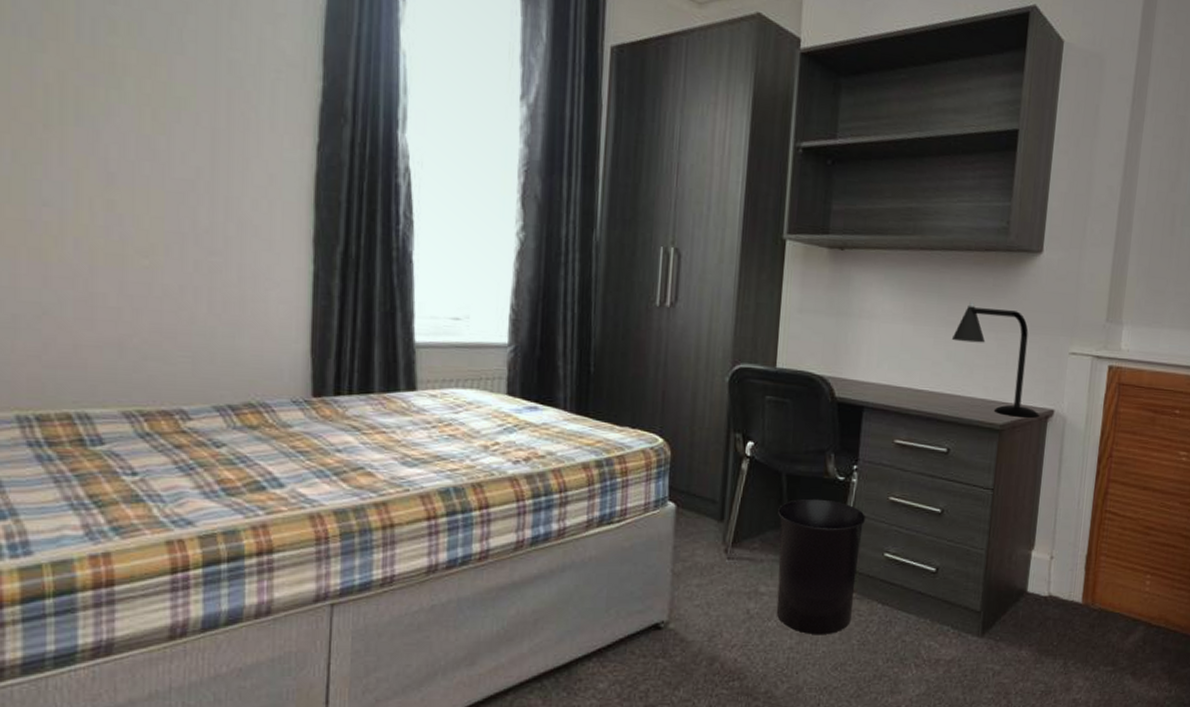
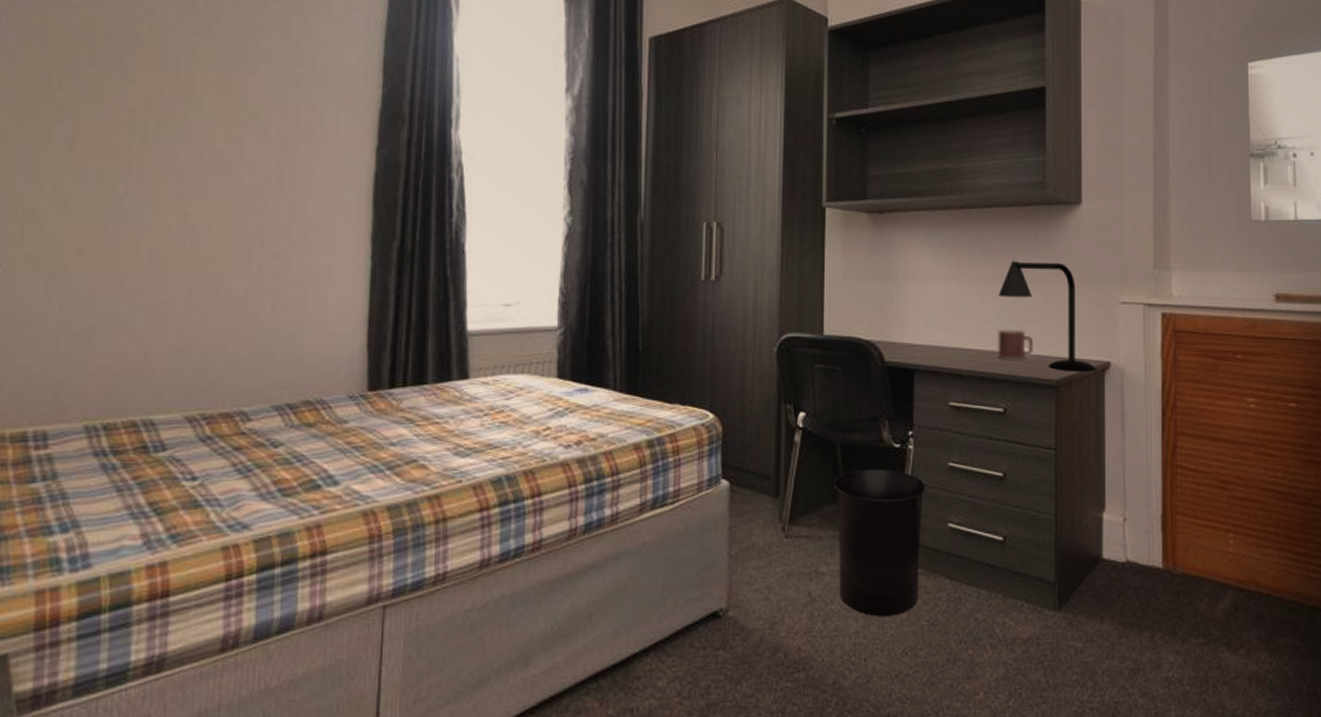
mug: none [946,372,982,403] -> present [997,329,1033,360]

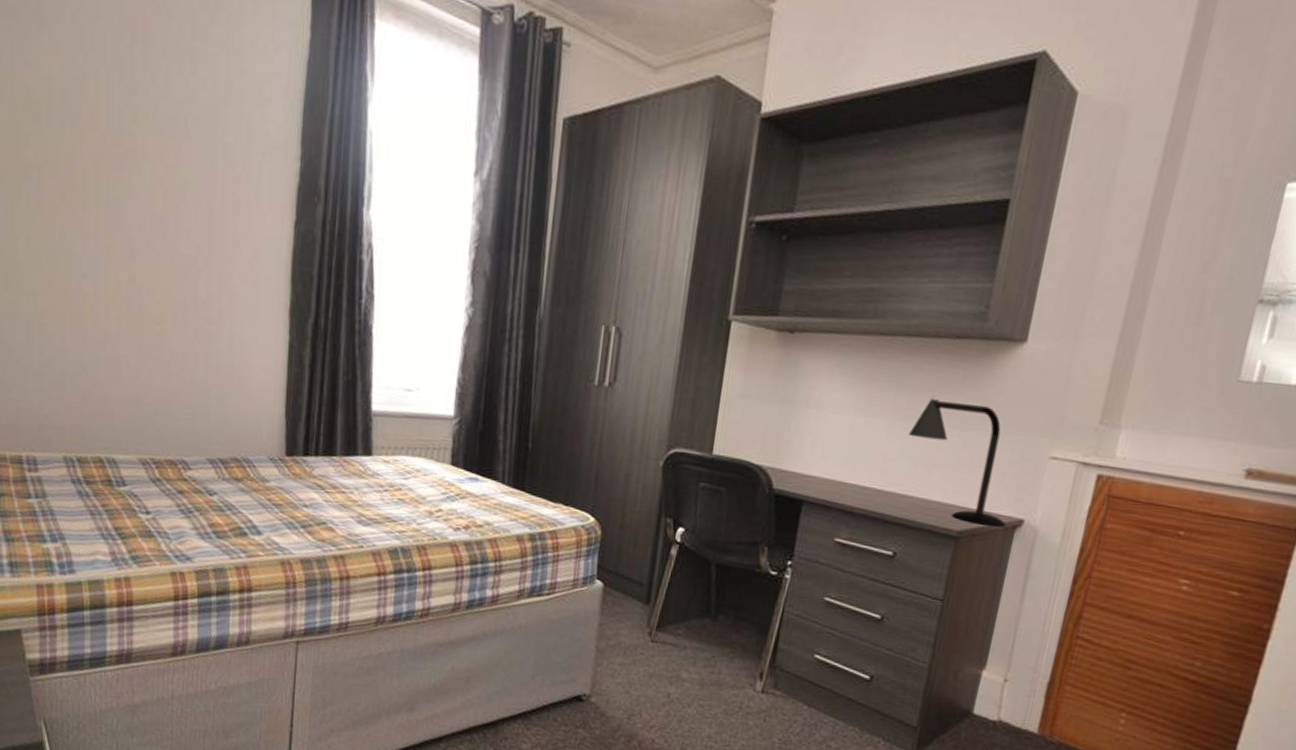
waste bin: present [834,468,926,616] -> none [696,590,798,729]
mug: present [997,329,1033,360] -> none [896,470,940,505]

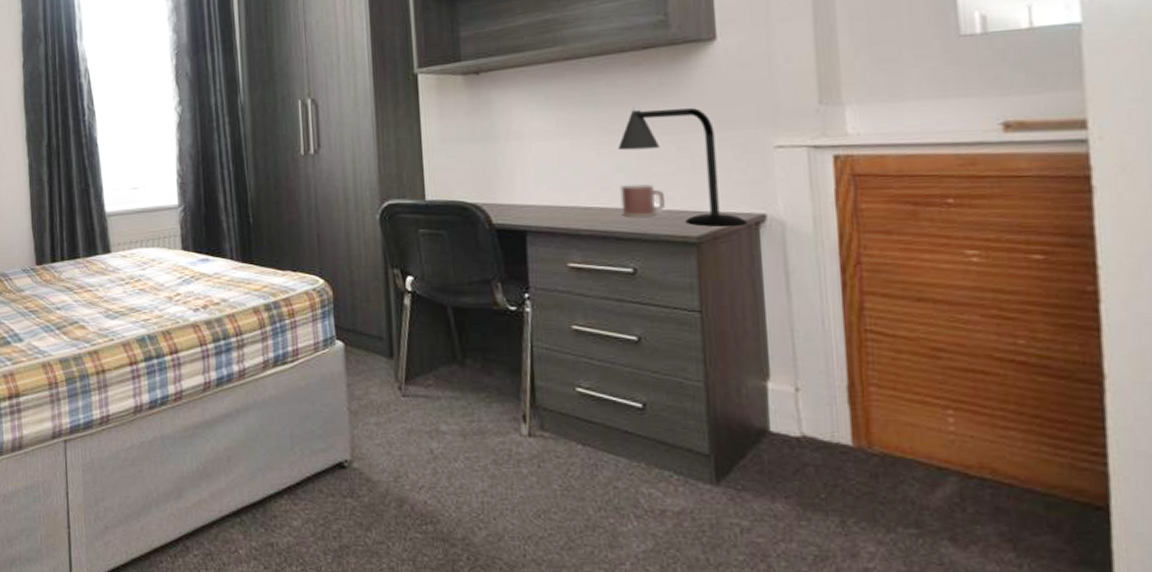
mug: none [896,470,940,505] -> present [620,183,665,217]

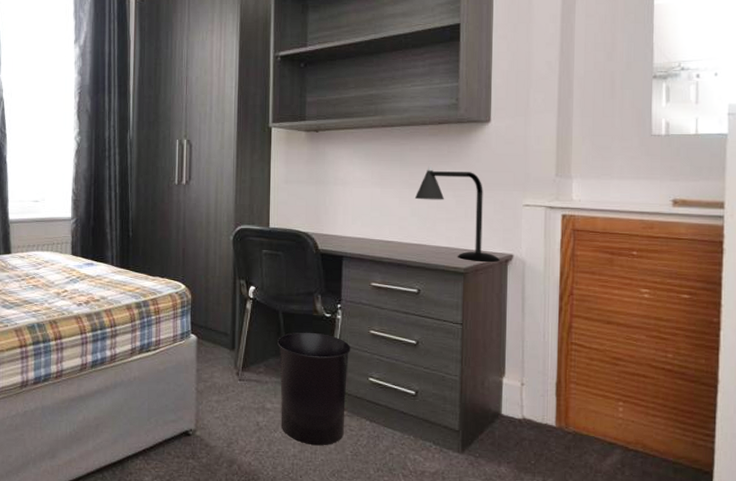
waste bin: none [448,331,548,477] -> present [278,332,351,445]
mug: present [620,183,665,217] -> none [413,225,444,251]

